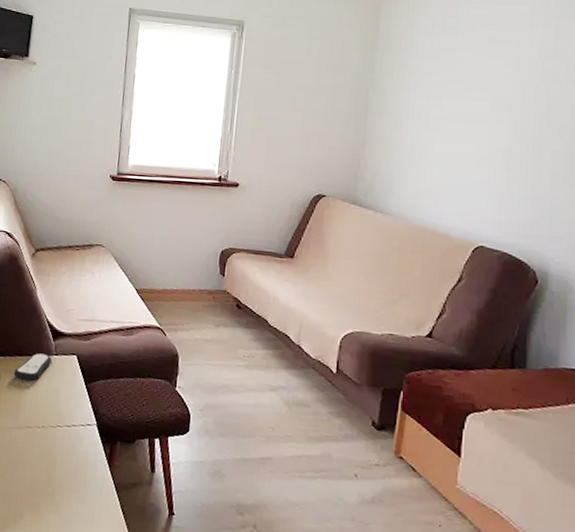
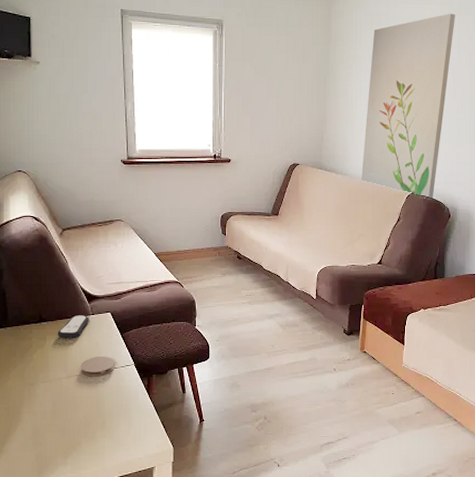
coaster: none [33,407,75,433] -> present [80,356,116,377]
wall art: none [407,15,552,257] -> present [360,13,455,200]

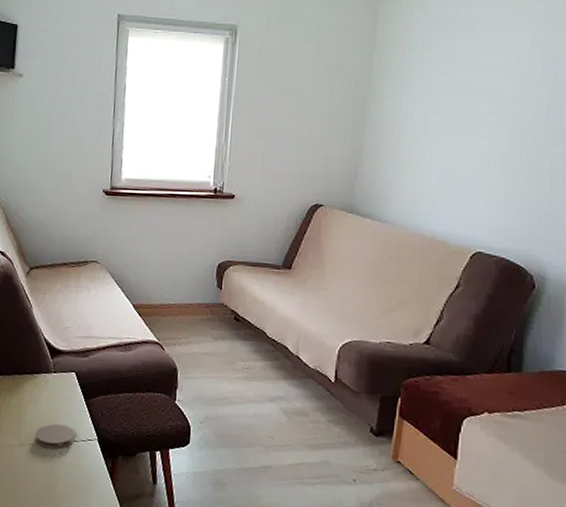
remote control: present [57,315,89,338] -> none [12,371,51,399]
wall art: present [360,13,455,200] -> none [405,13,554,262]

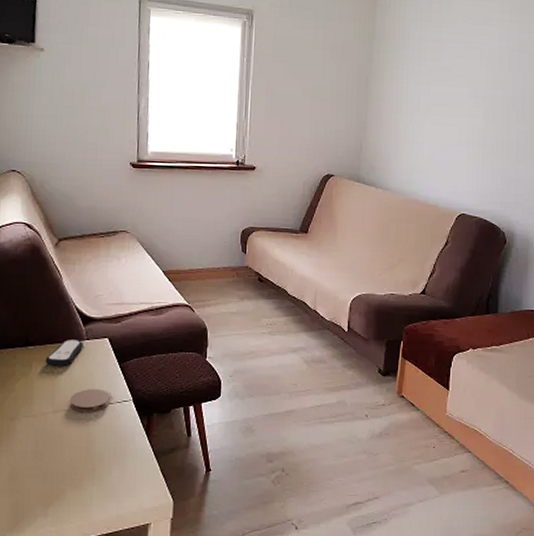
remote control: none [12,371,51,399] -> present [45,340,83,366]

